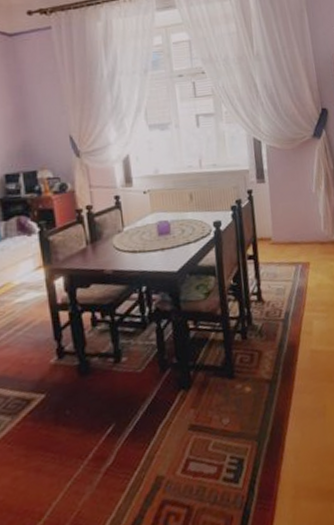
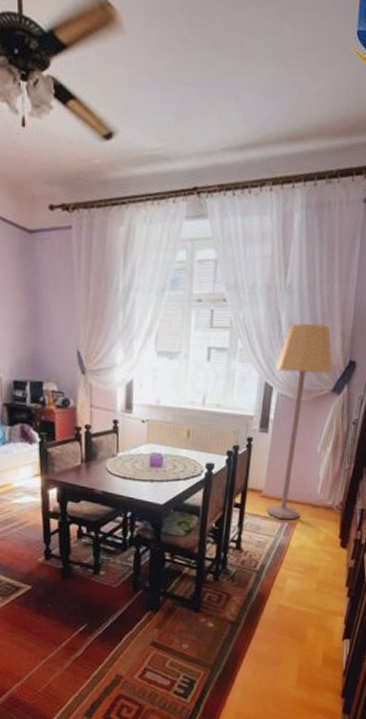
lamp: none [259,82,311,263] -> present [266,323,332,520]

